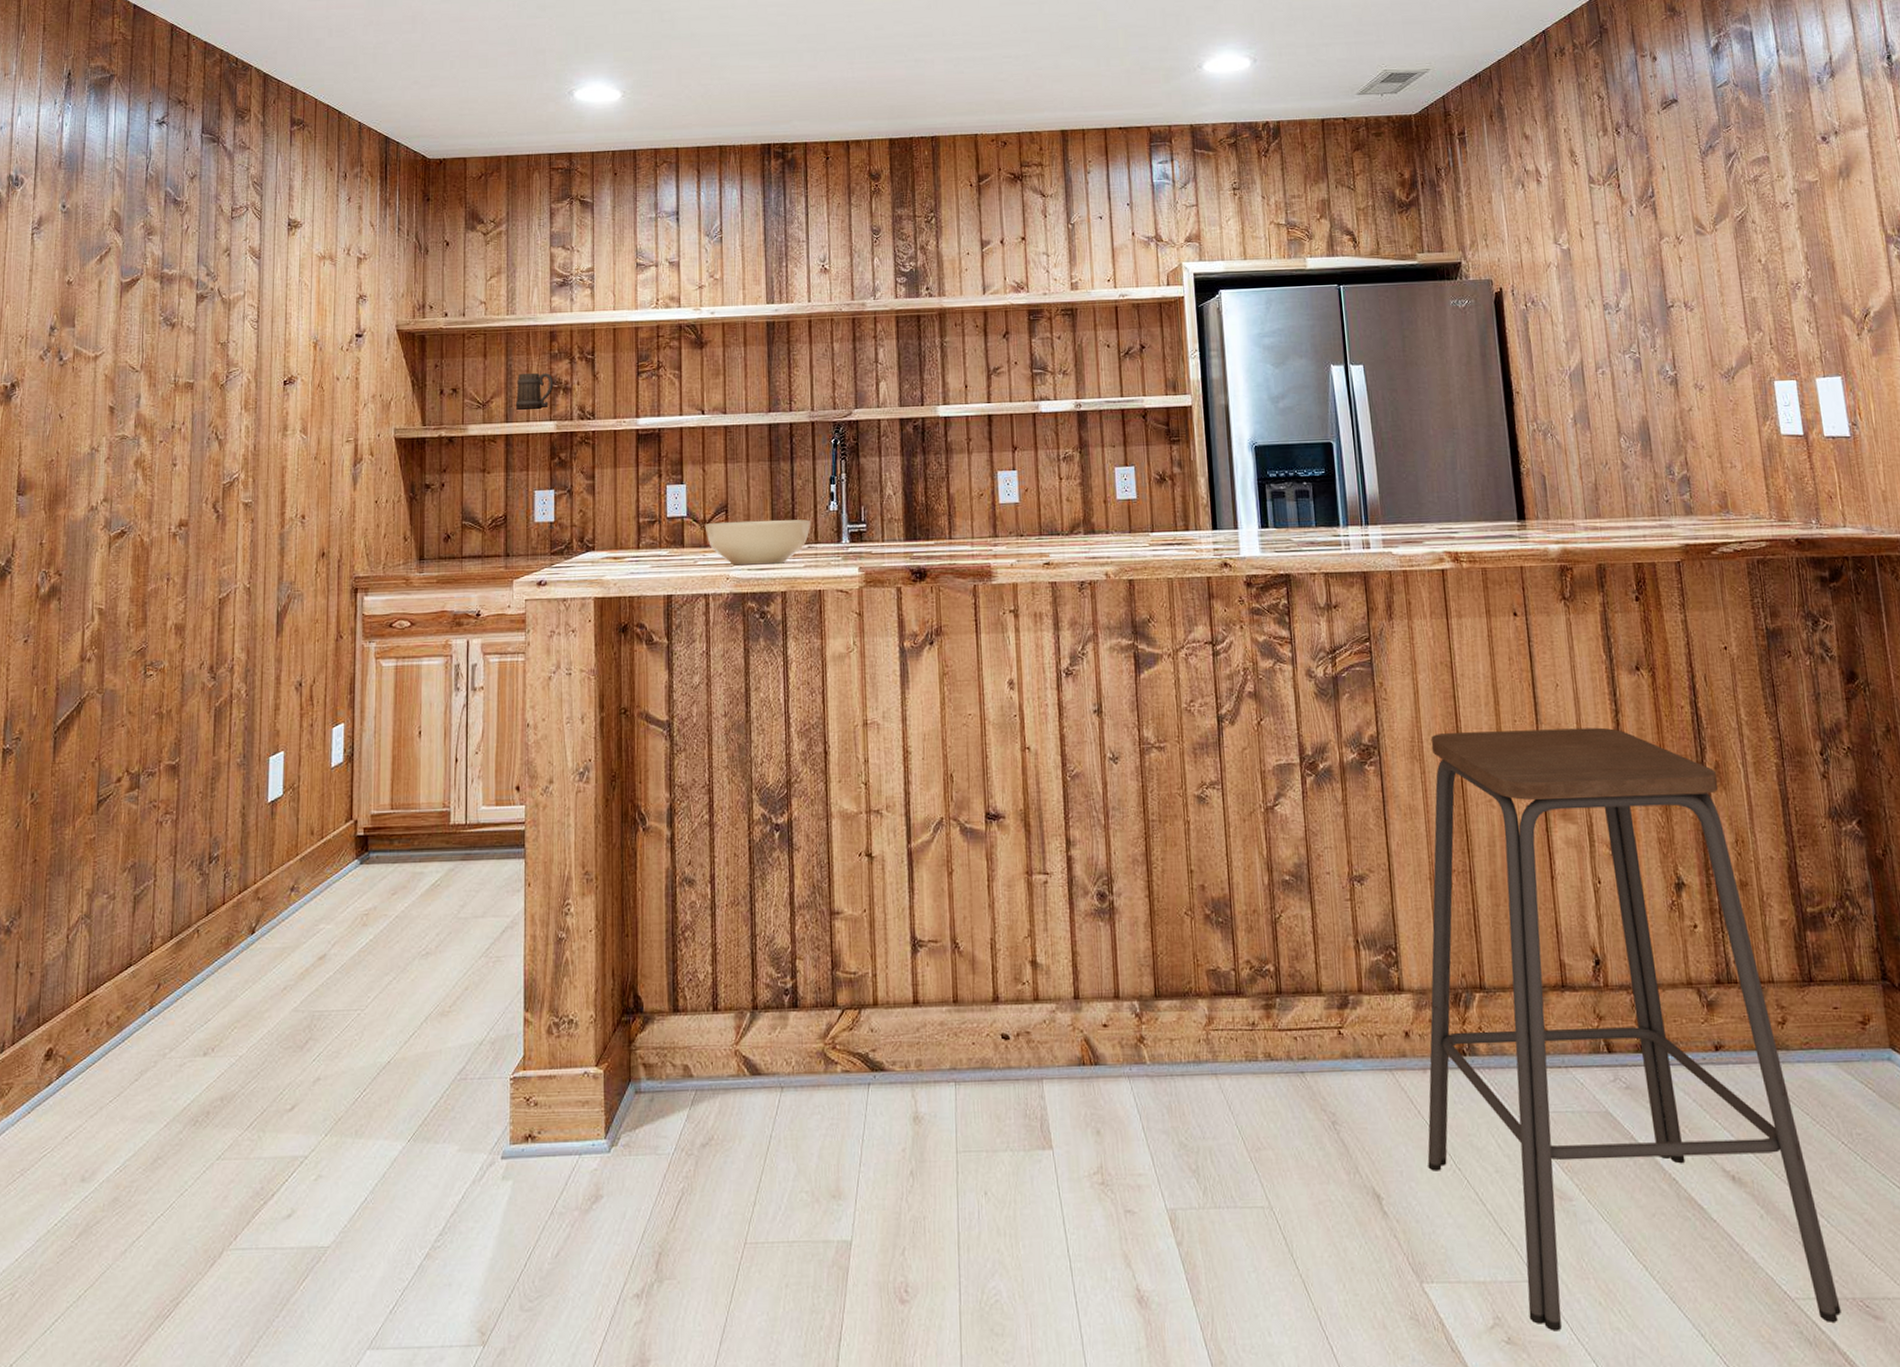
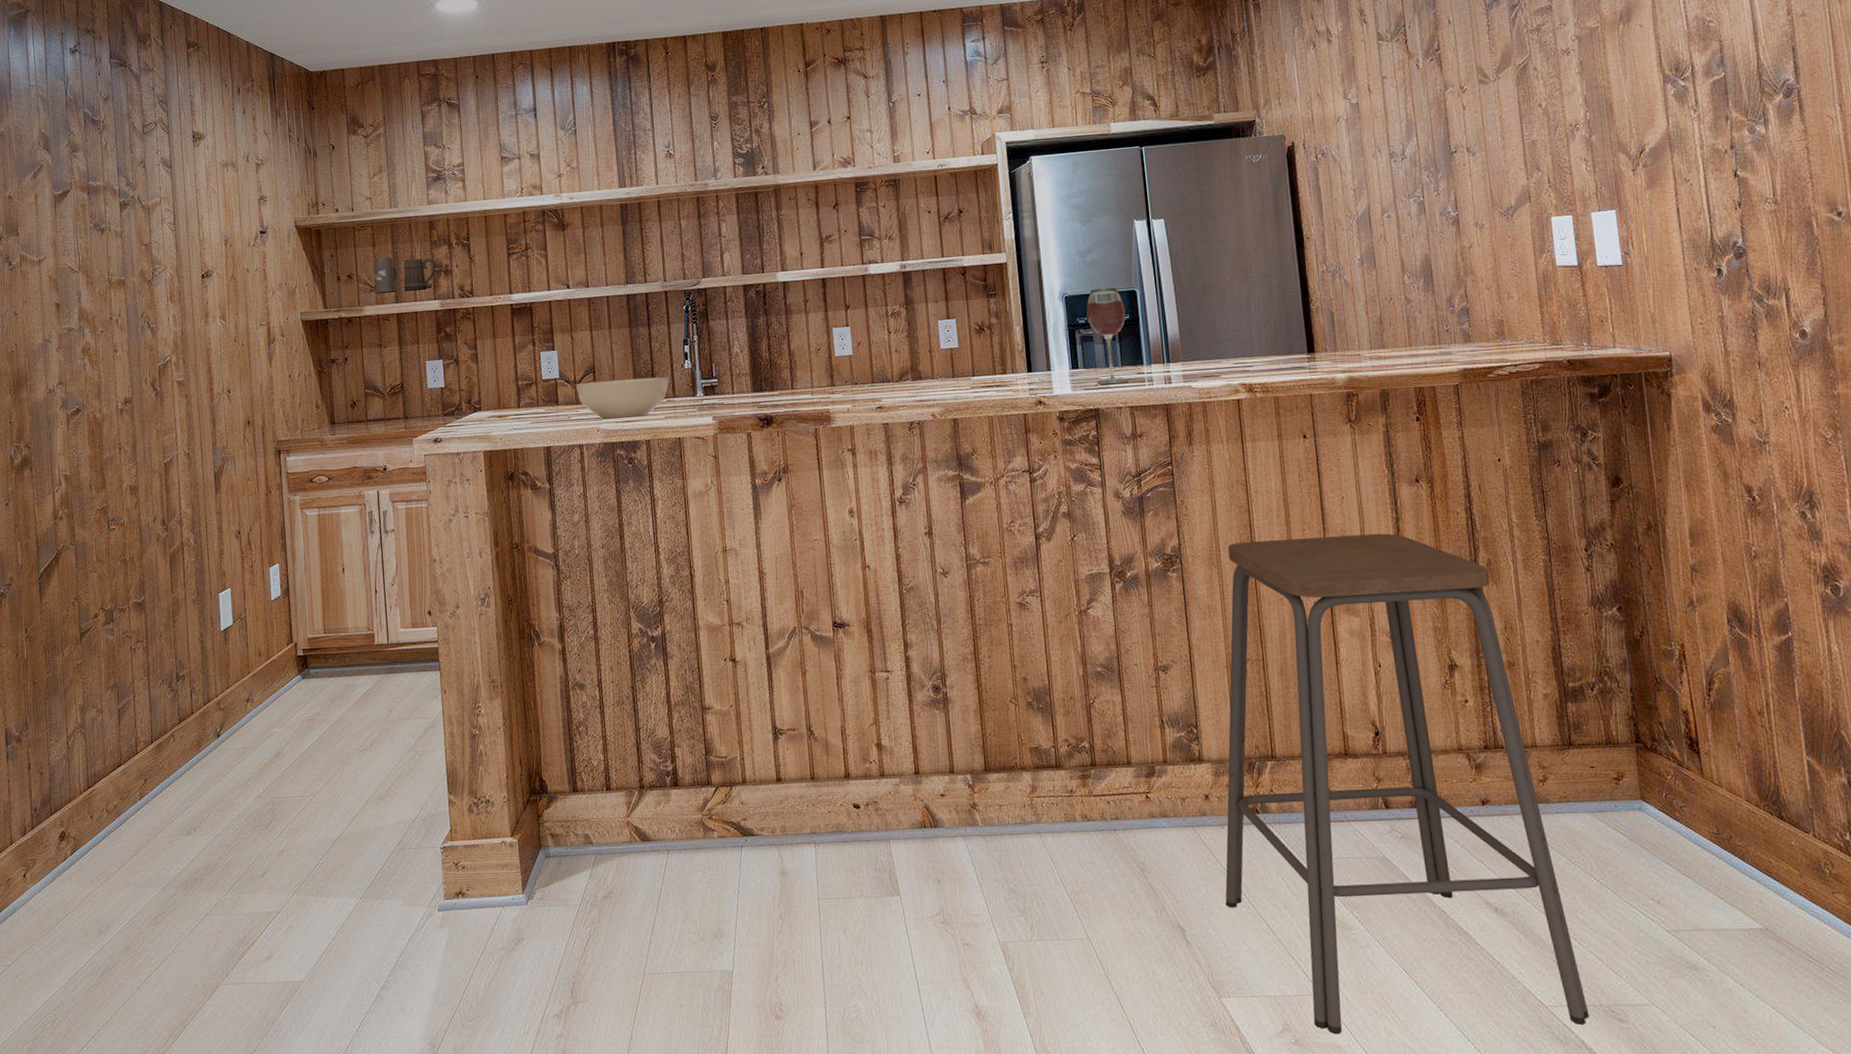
beer mug: none [482,370,510,412] -> present [373,257,398,294]
wineglass: none [1278,438,1324,547] -> present [1086,287,1129,385]

